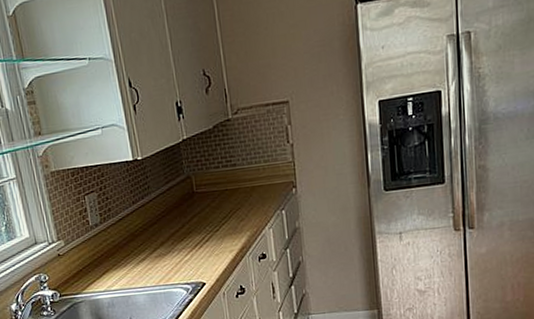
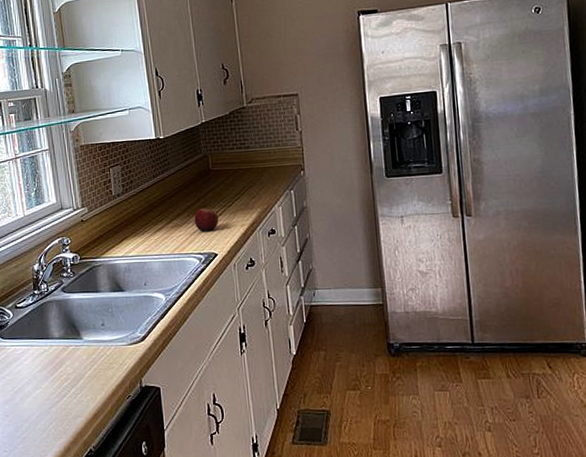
apple: none [179,234,206,260] -> present [194,208,219,231]

